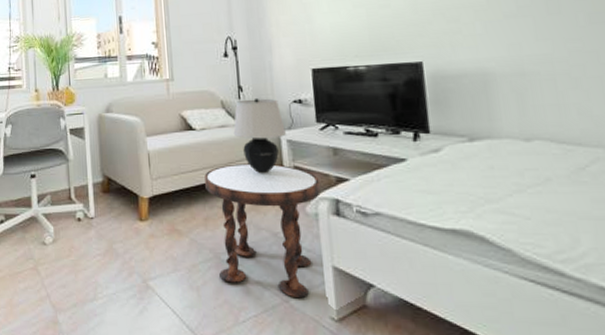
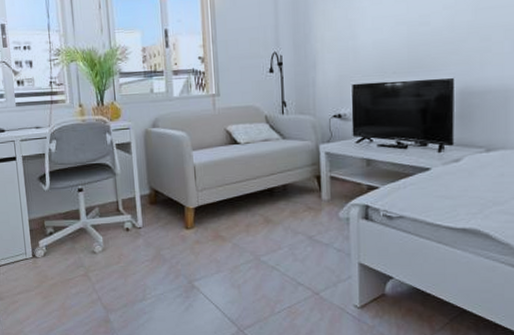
side table: present [204,163,321,299] -> none [248,174,353,291]
table lamp: present [233,97,286,173] -> none [276,112,325,183]

